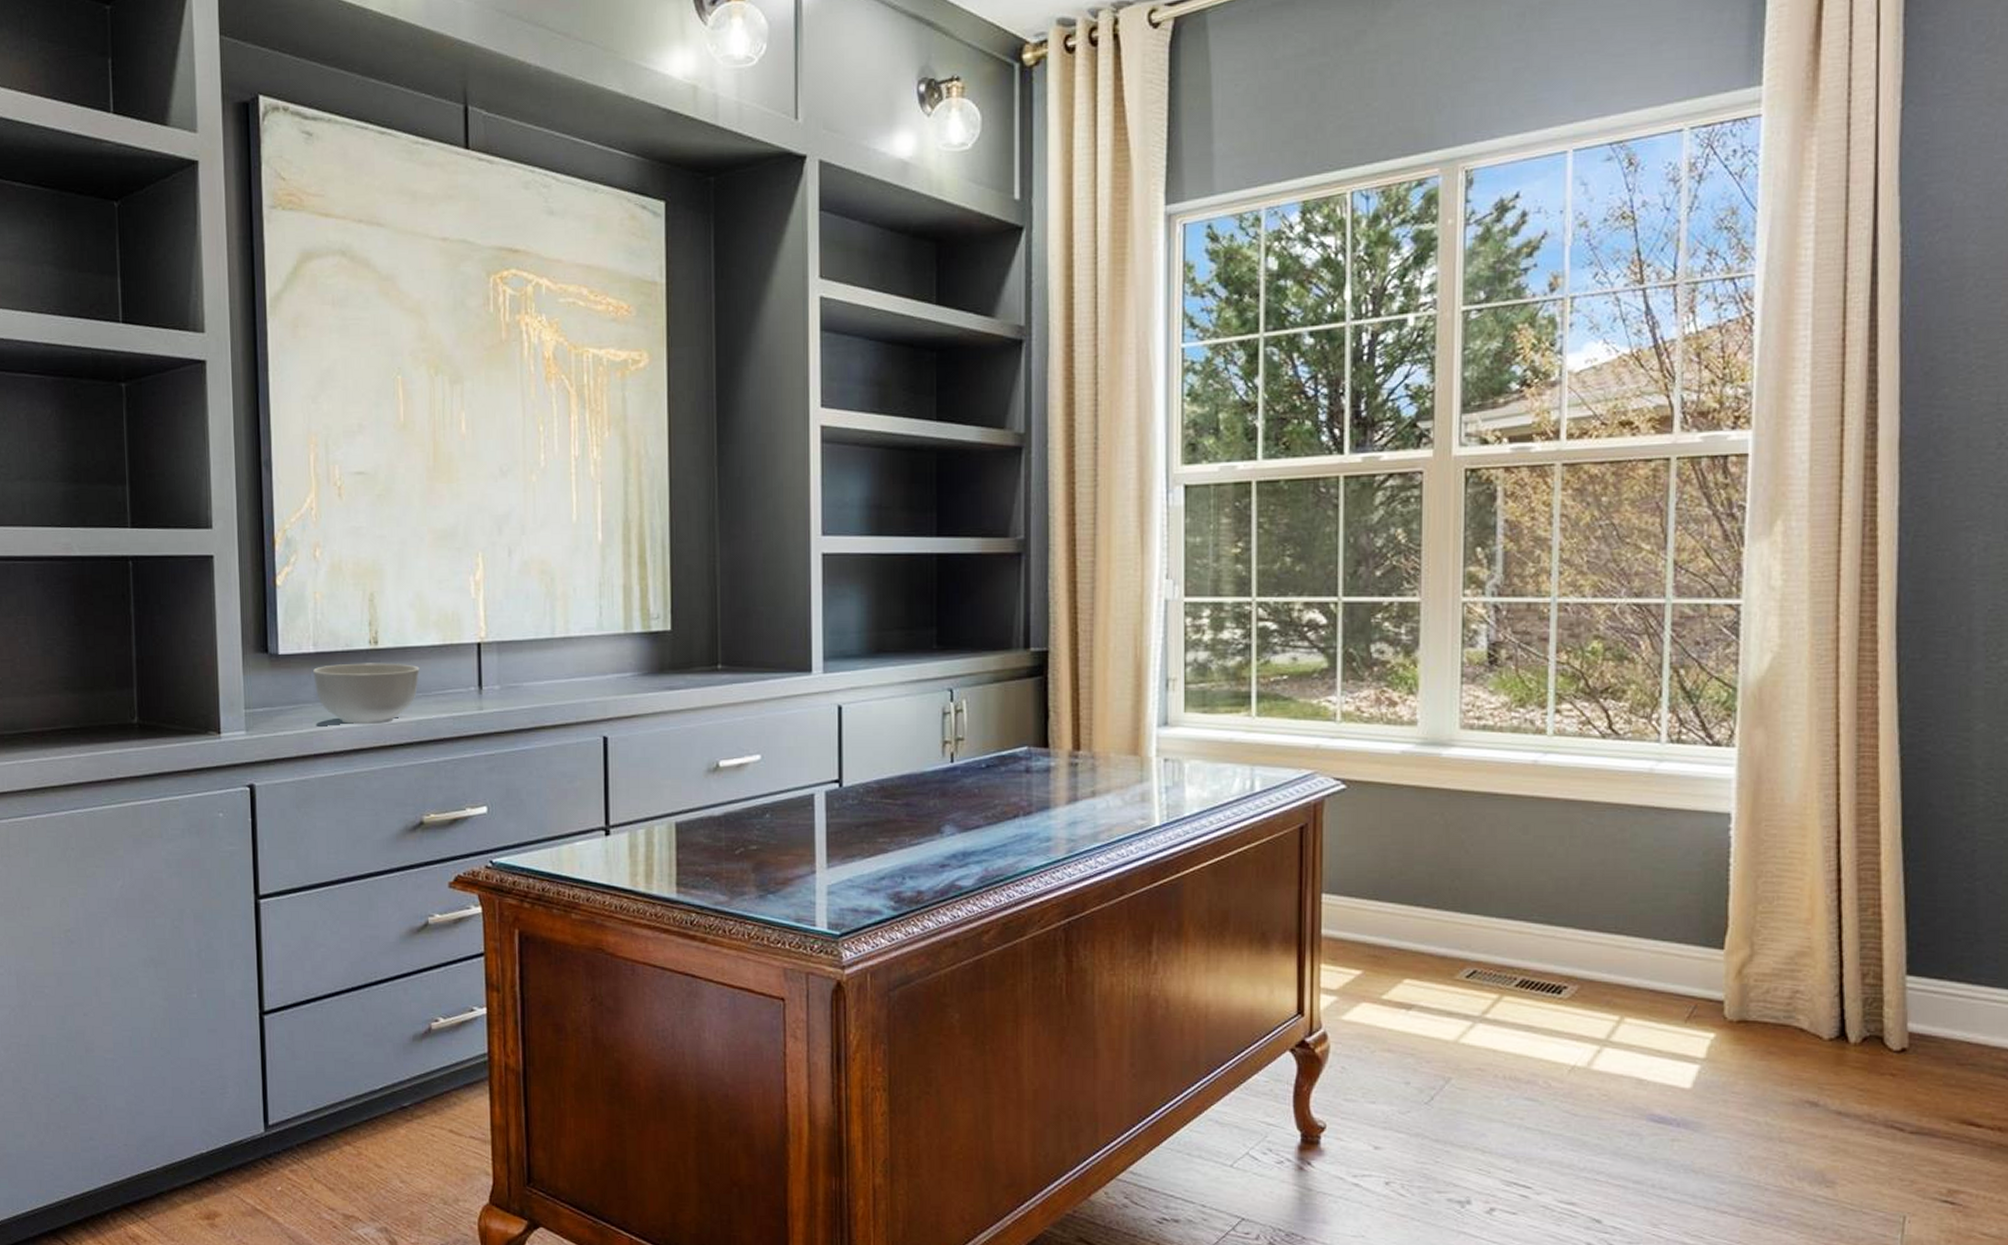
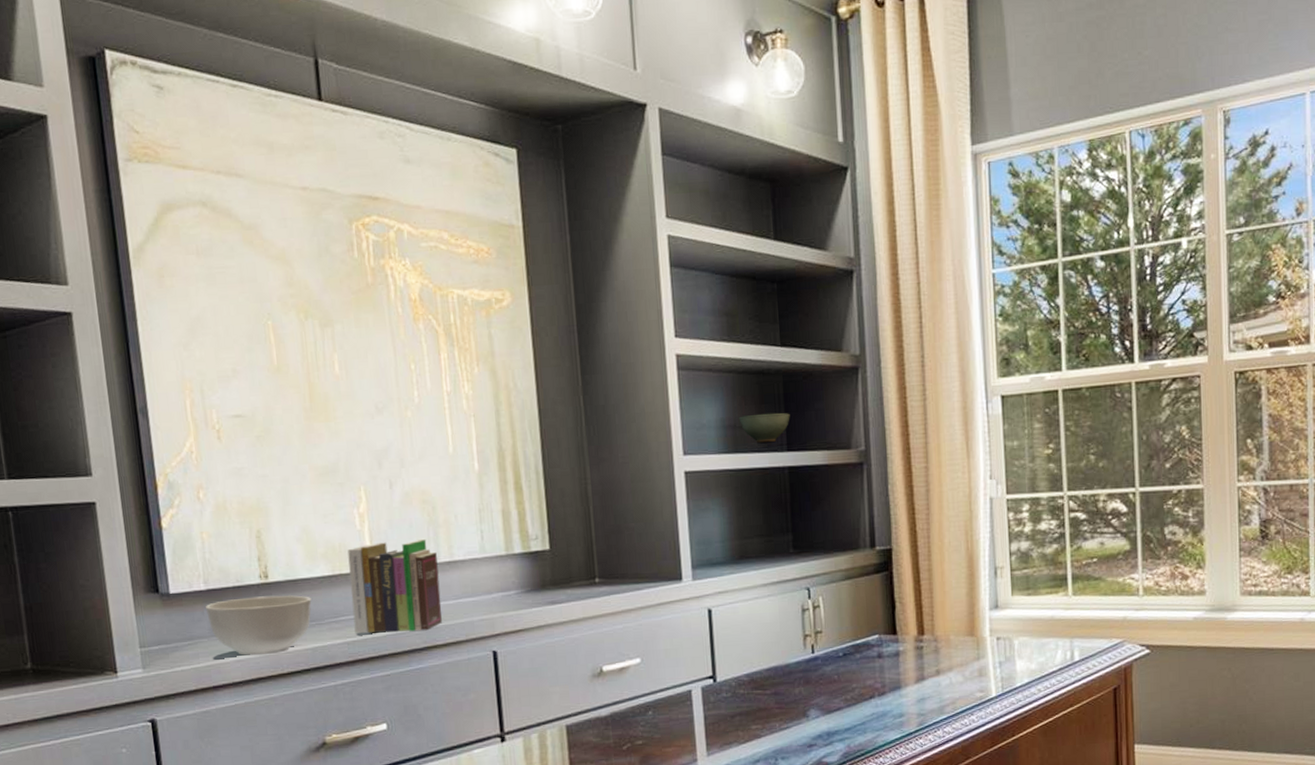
books: none [460,612,553,710] -> present [347,539,442,634]
bowl: none [884,493,942,527] -> present [738,412,790,444]

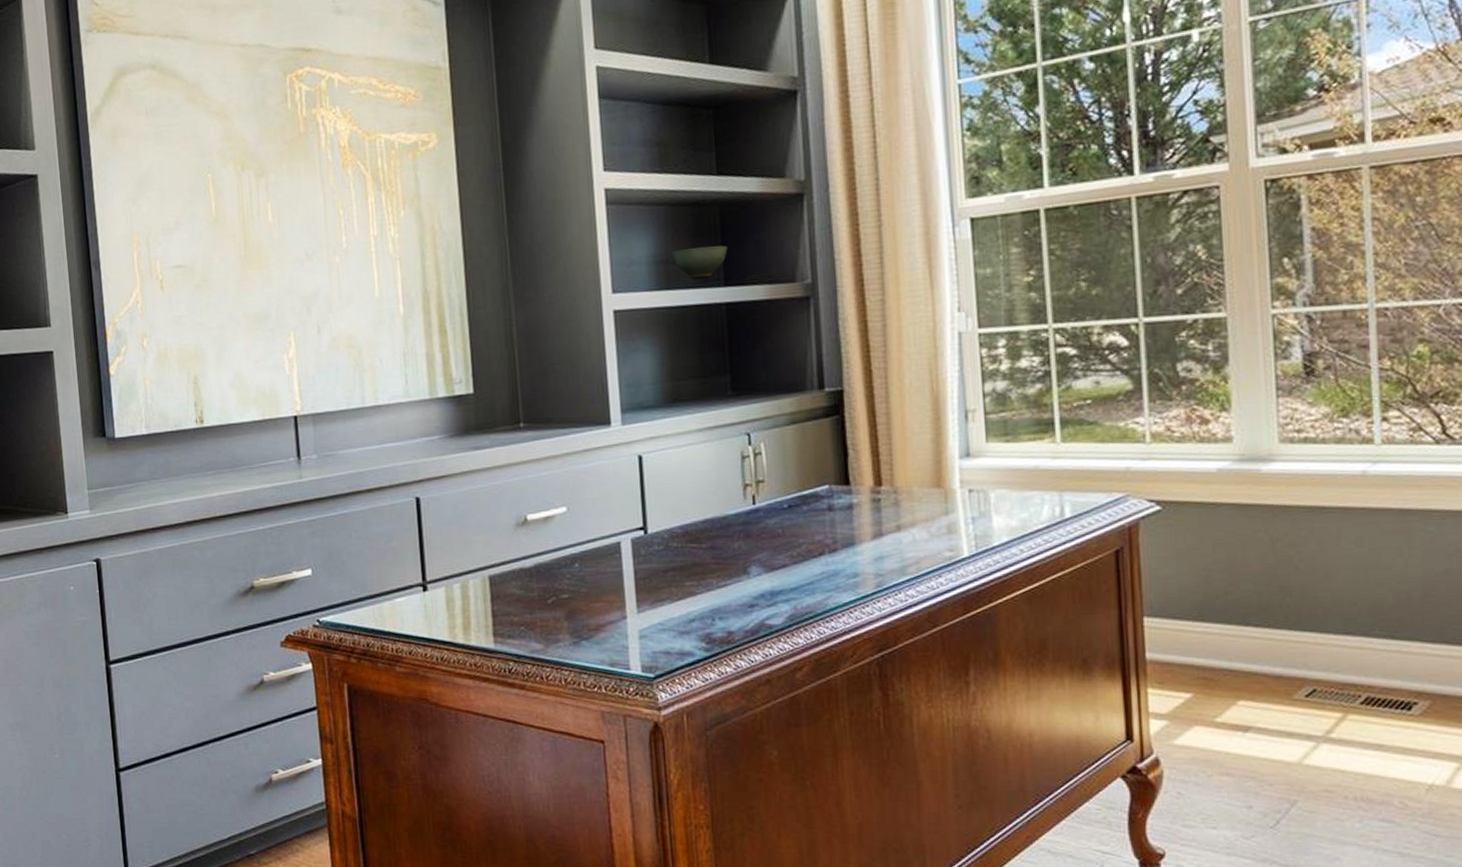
bowl: present [206,595,312,656] -> none [147,440,243,499]
books: present [347,539,442,634] -> none [277,384,366,479]

